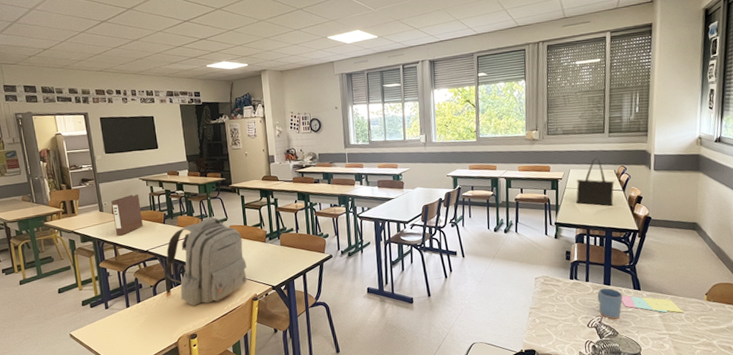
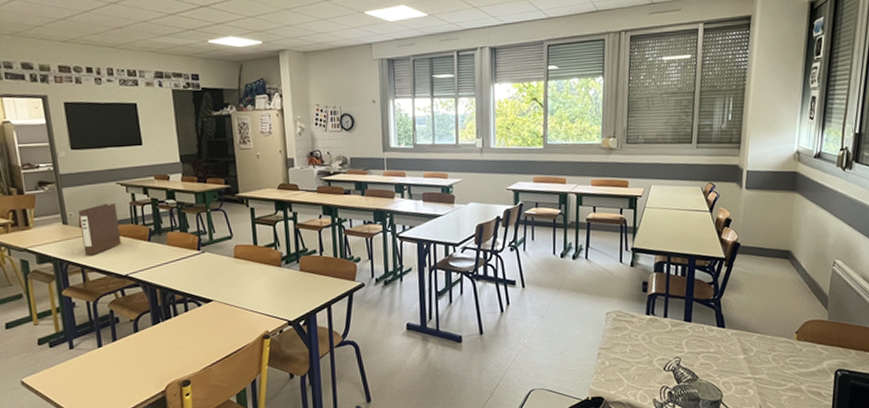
backpack: present [165,217,247,306] -> none [149,233,257,346]
tote bag: present [576,158,615,206] -> none [657,173,702,230]
mug: present [597,288,623,319] -> none [676,325,705,361]
sticky notes: present [621,295,684,313] -> none [703,333,771,354]

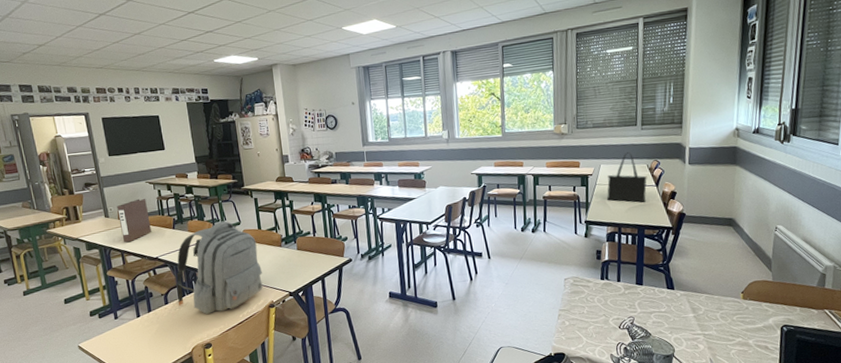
backpack: none [149,233,257,346] -> present [176,221,263,315]
tote bag: none [657,173,702,230] -> present [607,152,648,203]

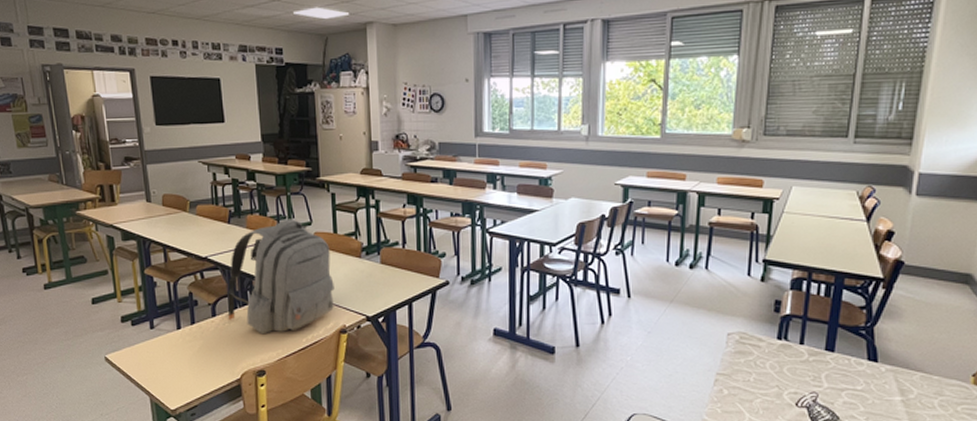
binder: present [117,198,152,243] -> none [161,181,202,236]
tote bag: present [607,152,648,203] -> none [797,173,857,241]

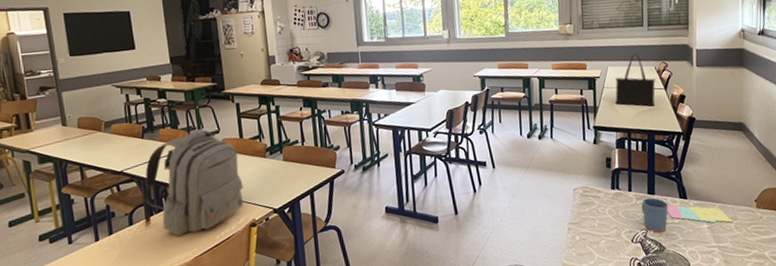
tote bag: none [797,173,857,241] -> present [615,54,657,107]
mug: none [814,355,852,399] -> present [641,197,669,233]
sticky notes: none [848,367,938,398] -> present [667,205,733,223]

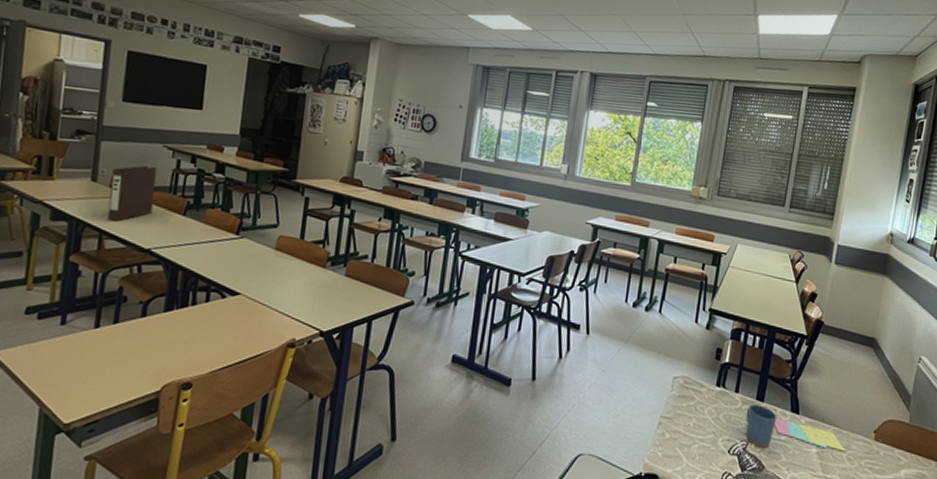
binder: none [77,103,116,155] -> present [107,165,157,222]
backpack: present [143,129,244,237] -> none [159,218,293,342]
tote bag: present [615,54,657,107] -> none [739,235,789,299]

